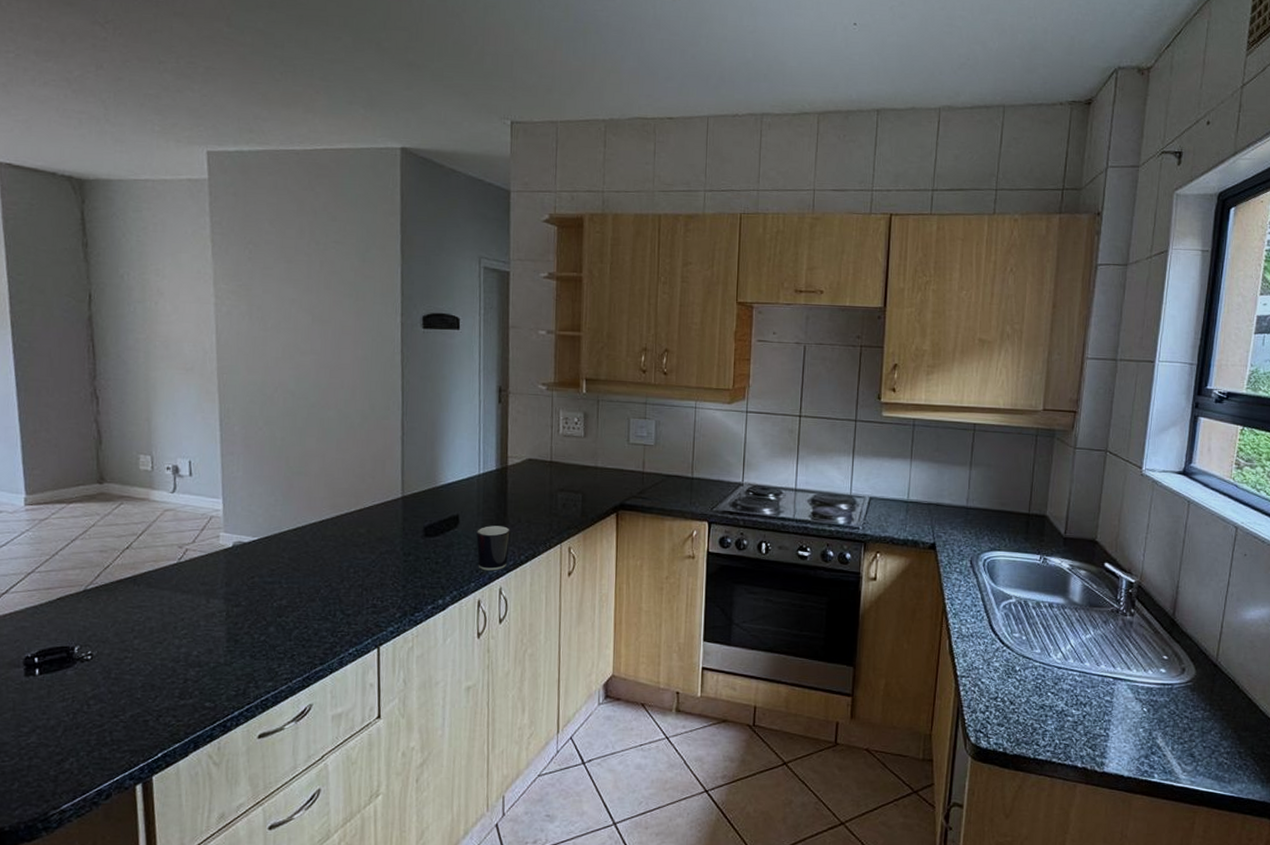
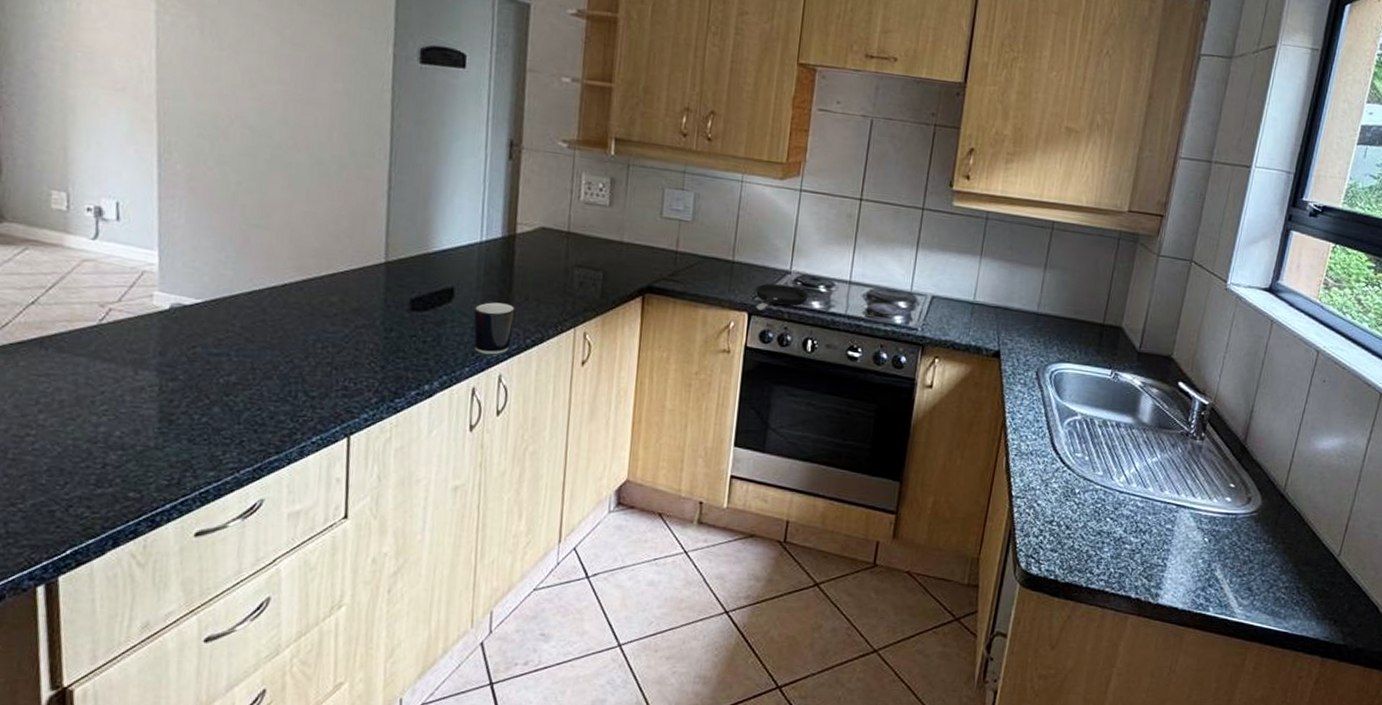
frying pan: none [710,495,760,524] -> present [750,283,808,316]

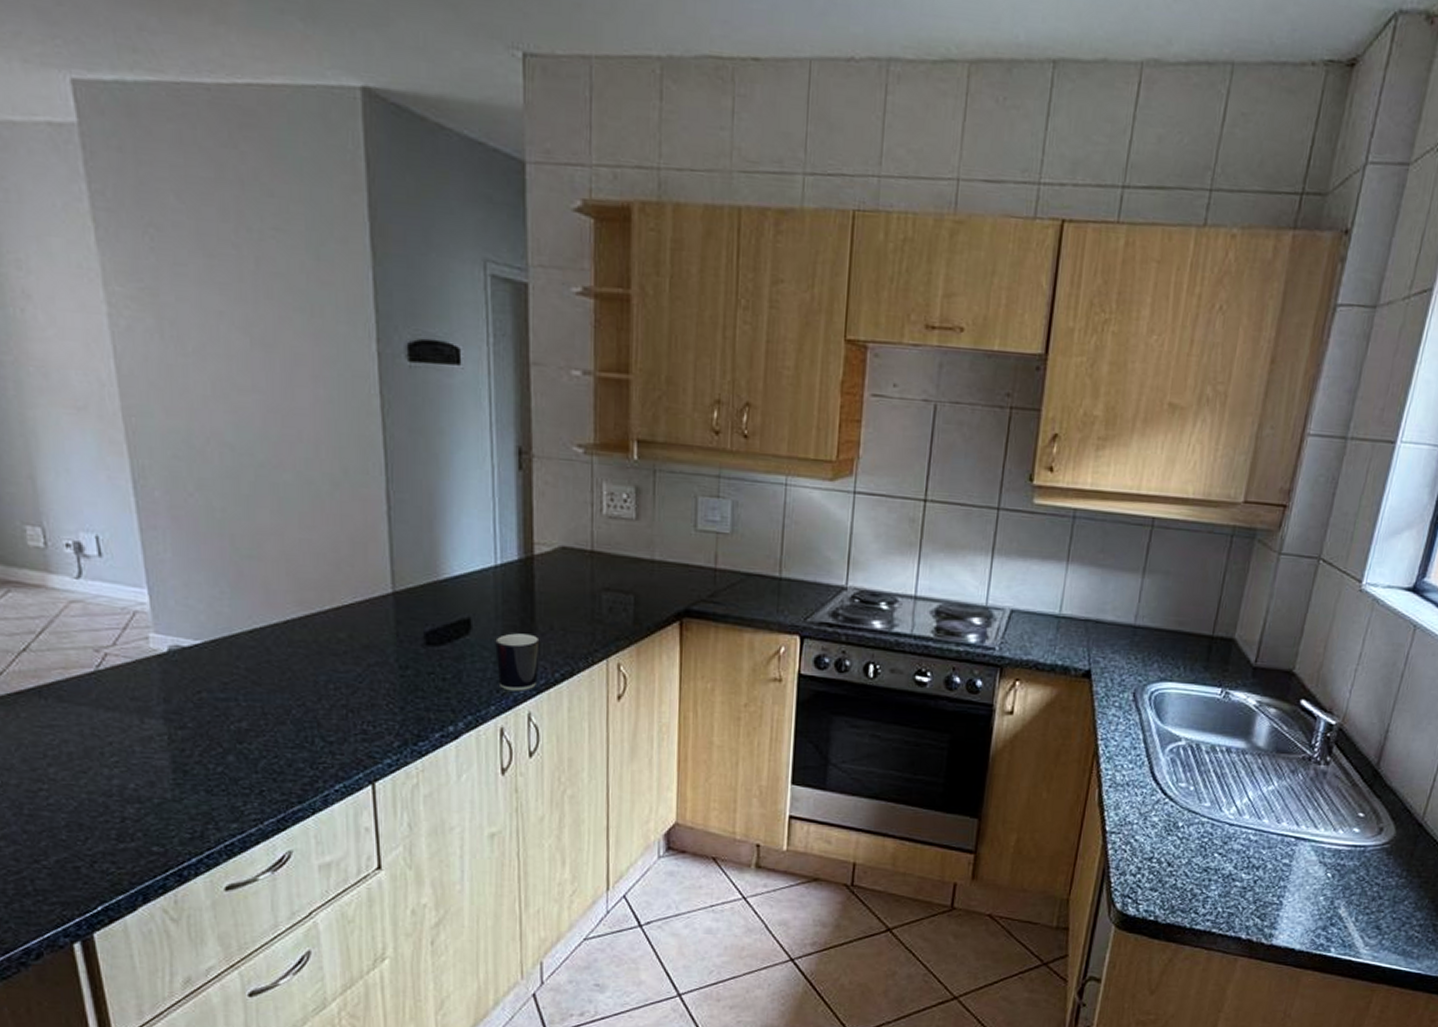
frying pan: present [750,283,808,316] -> none [802,602,868,639]

